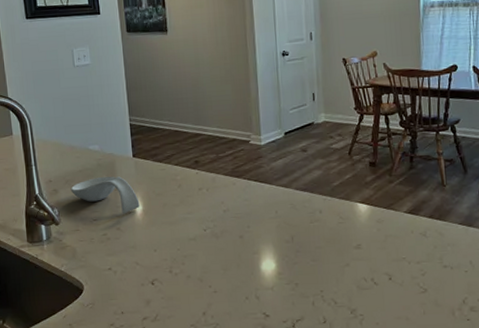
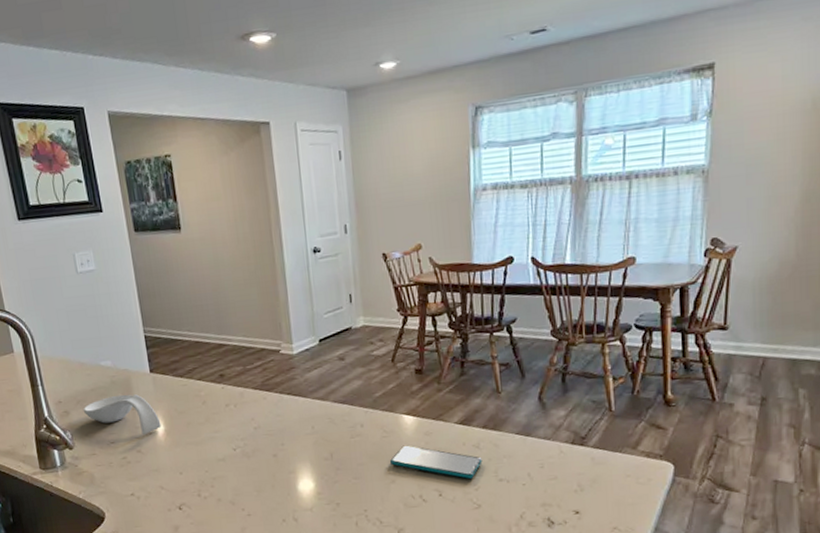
smartphone: none [344,231,429,264] -> present [389,445,483,479]

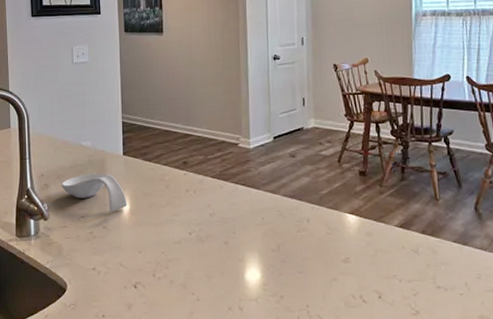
smartphone: present [389,445,483,479] -> none [332,243,421,283]

